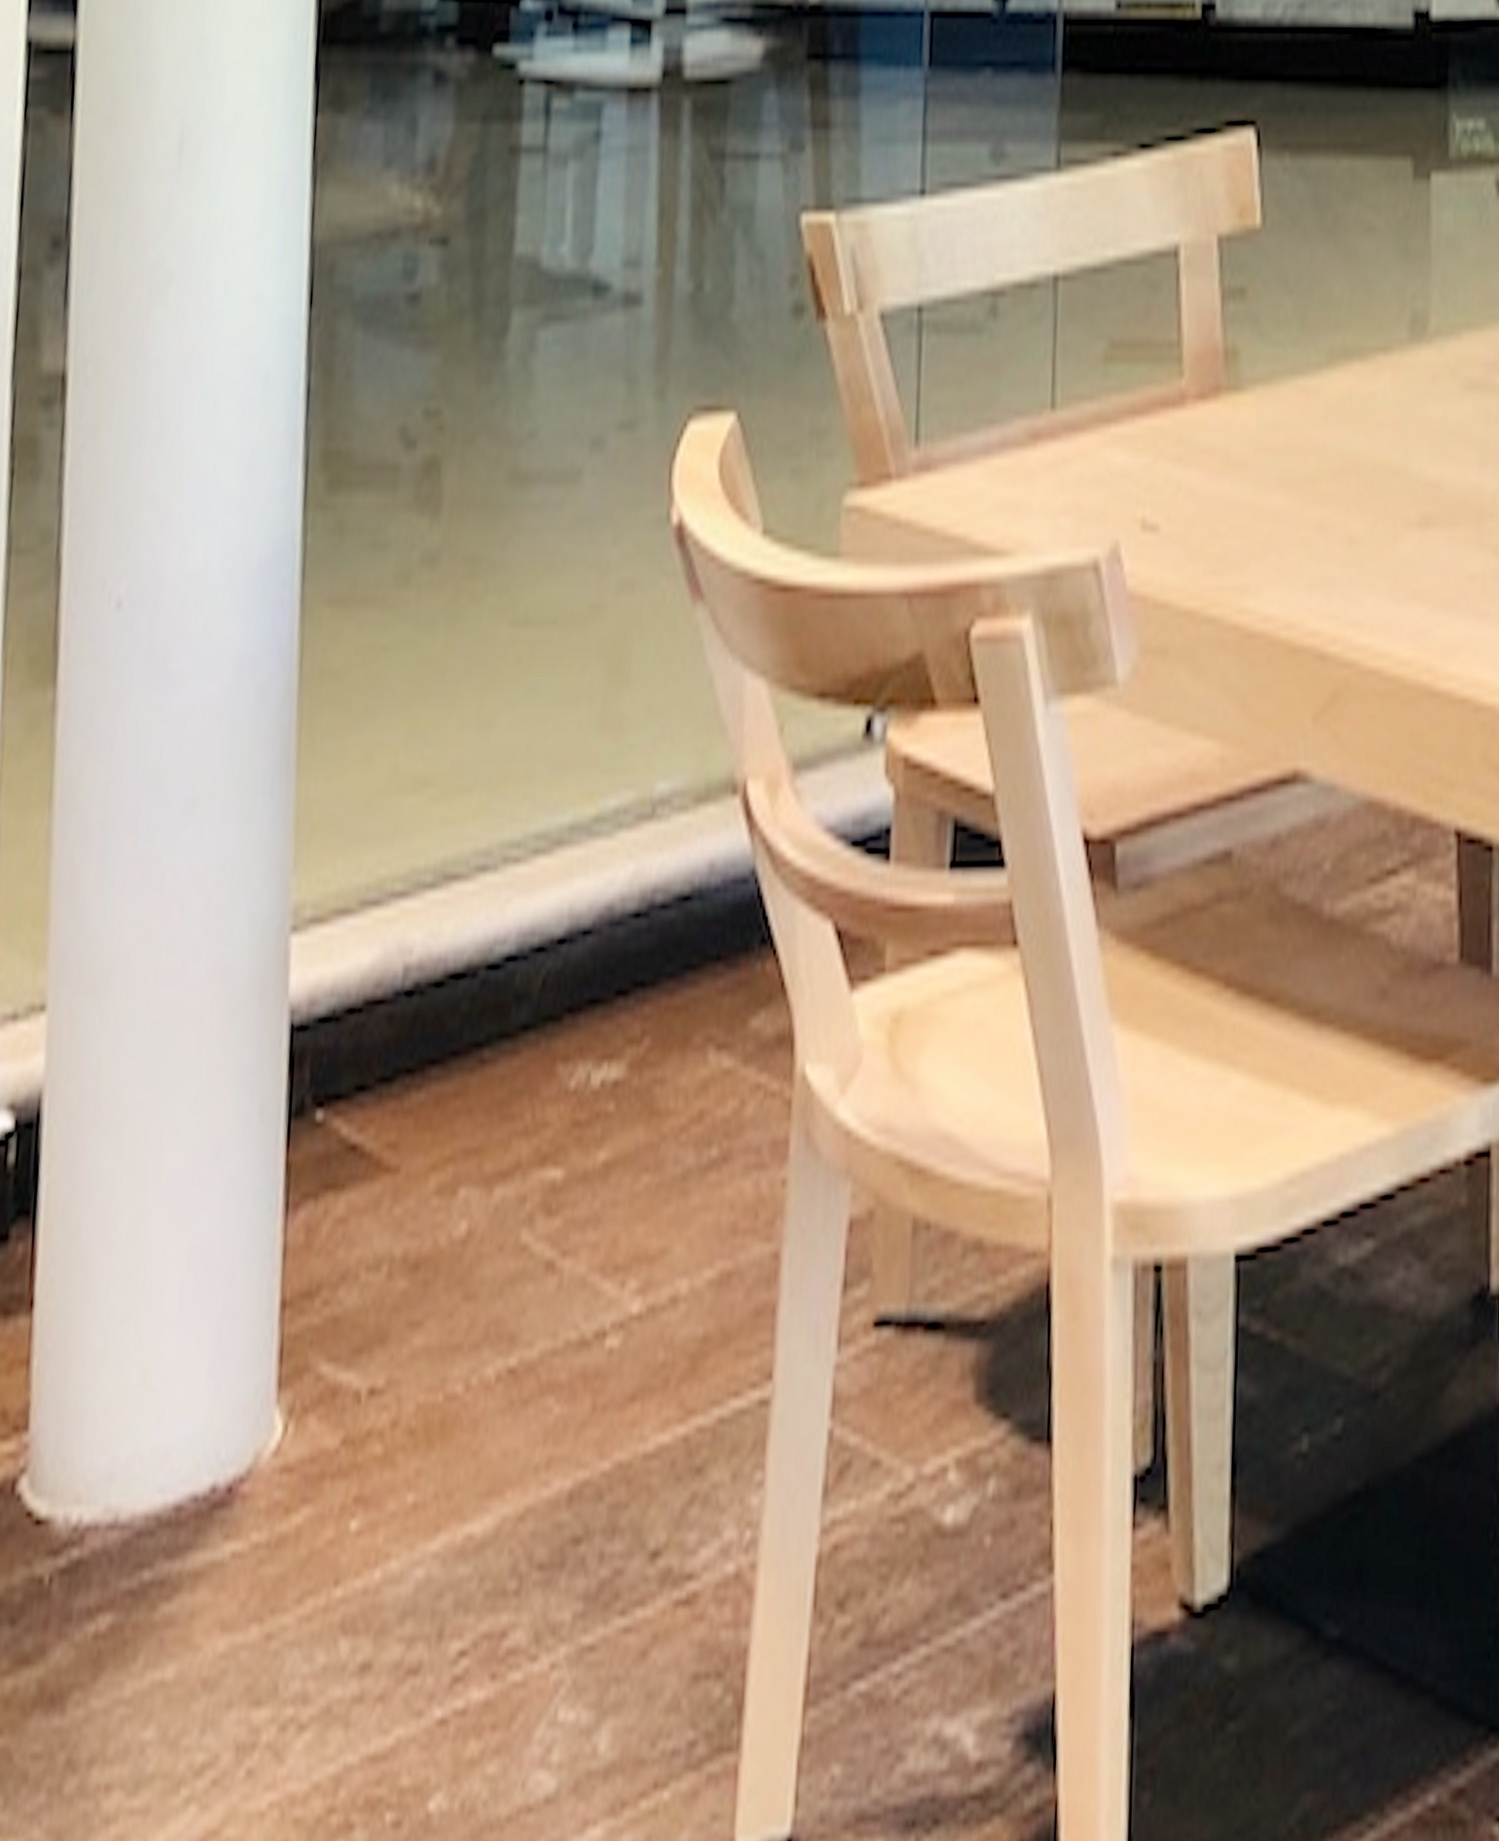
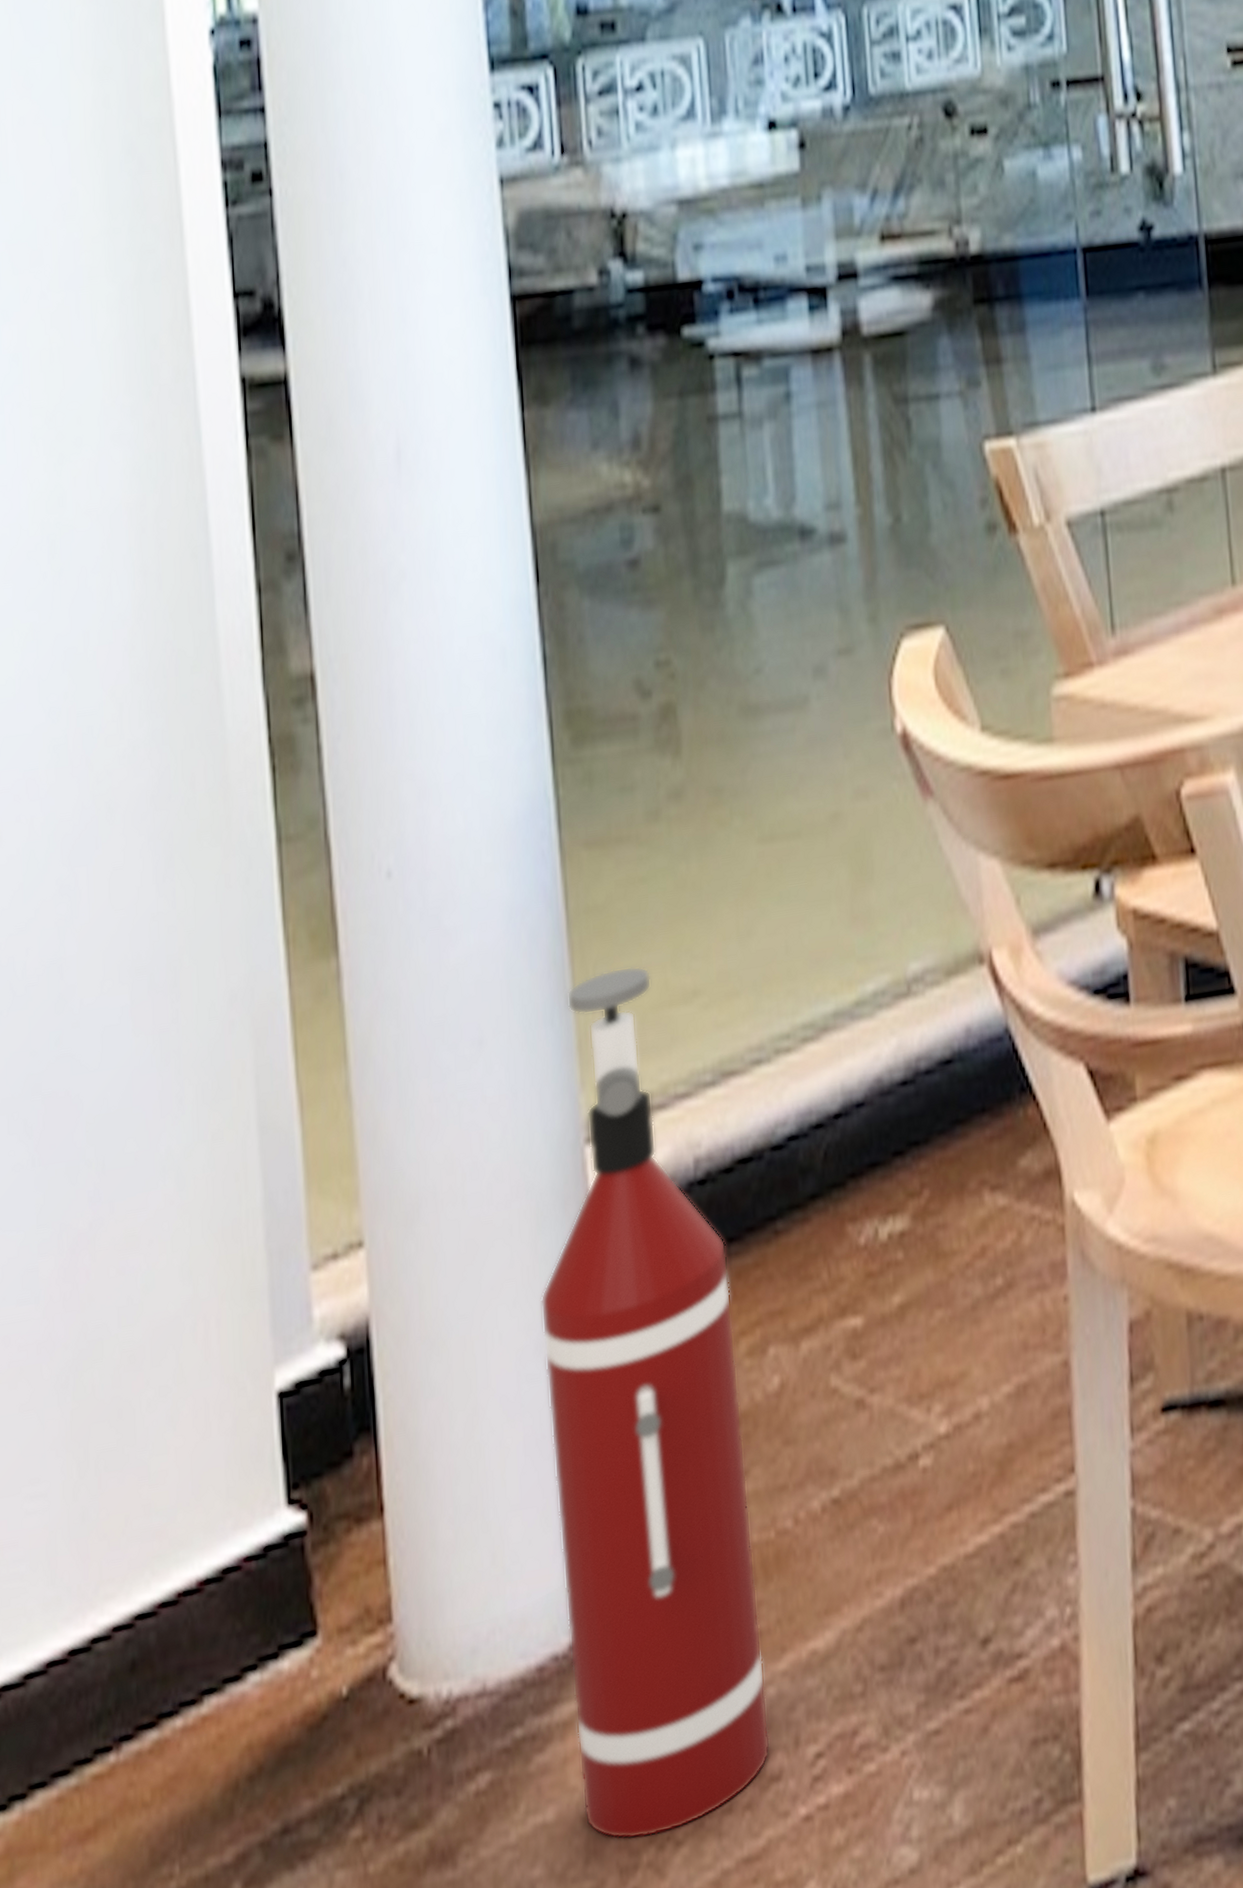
fire extinguisher: none [205,742,427,1715] -> present [540,966,771,1840]

